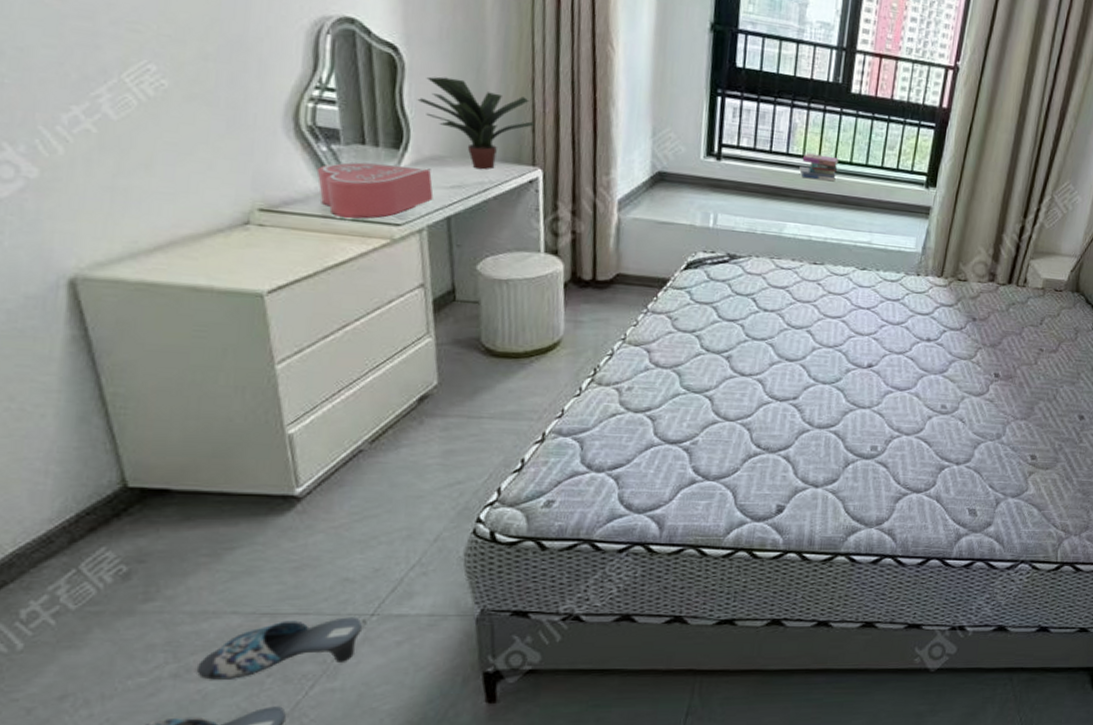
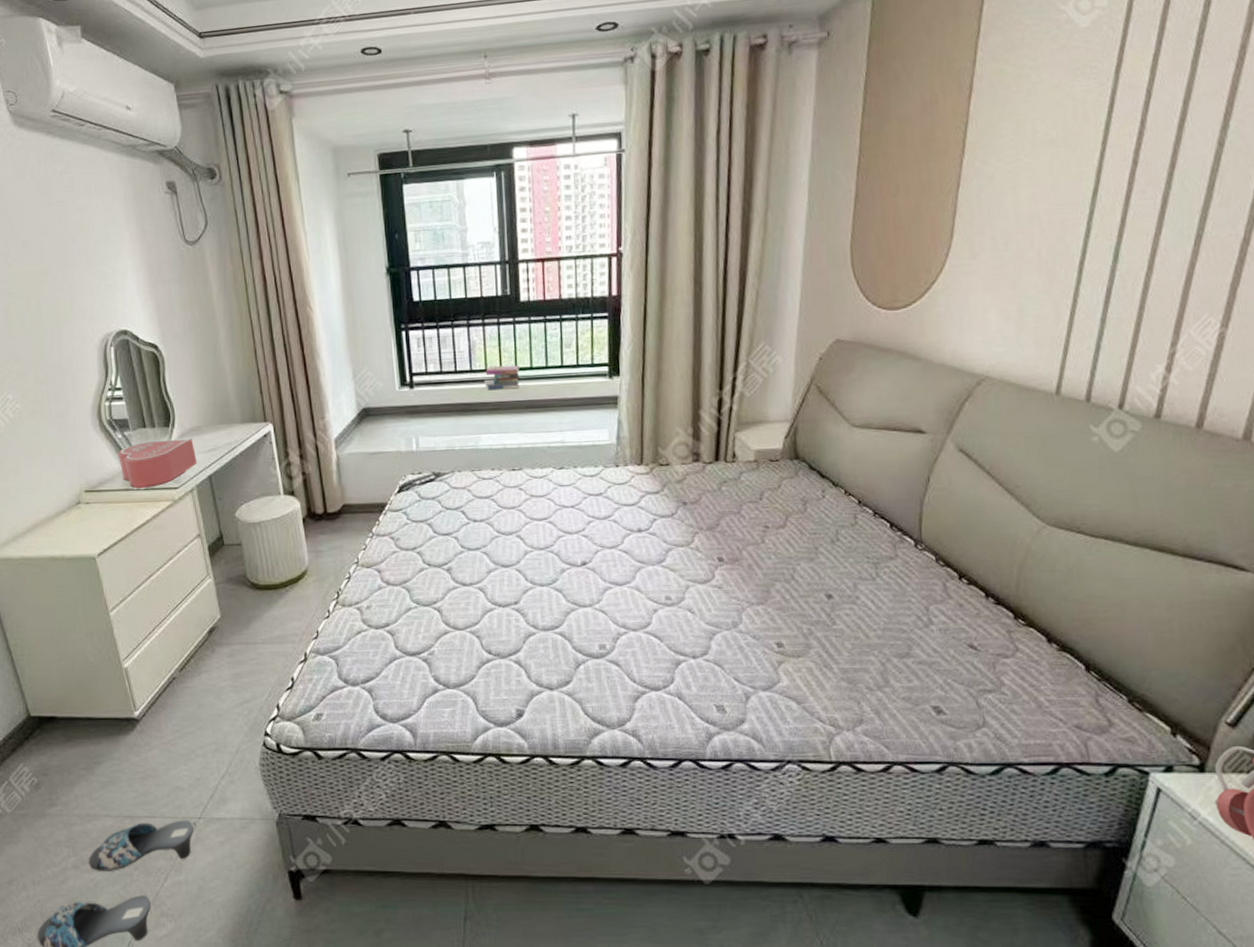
potted plant: present [417,76,535,169] -> none [176,361,262,432]

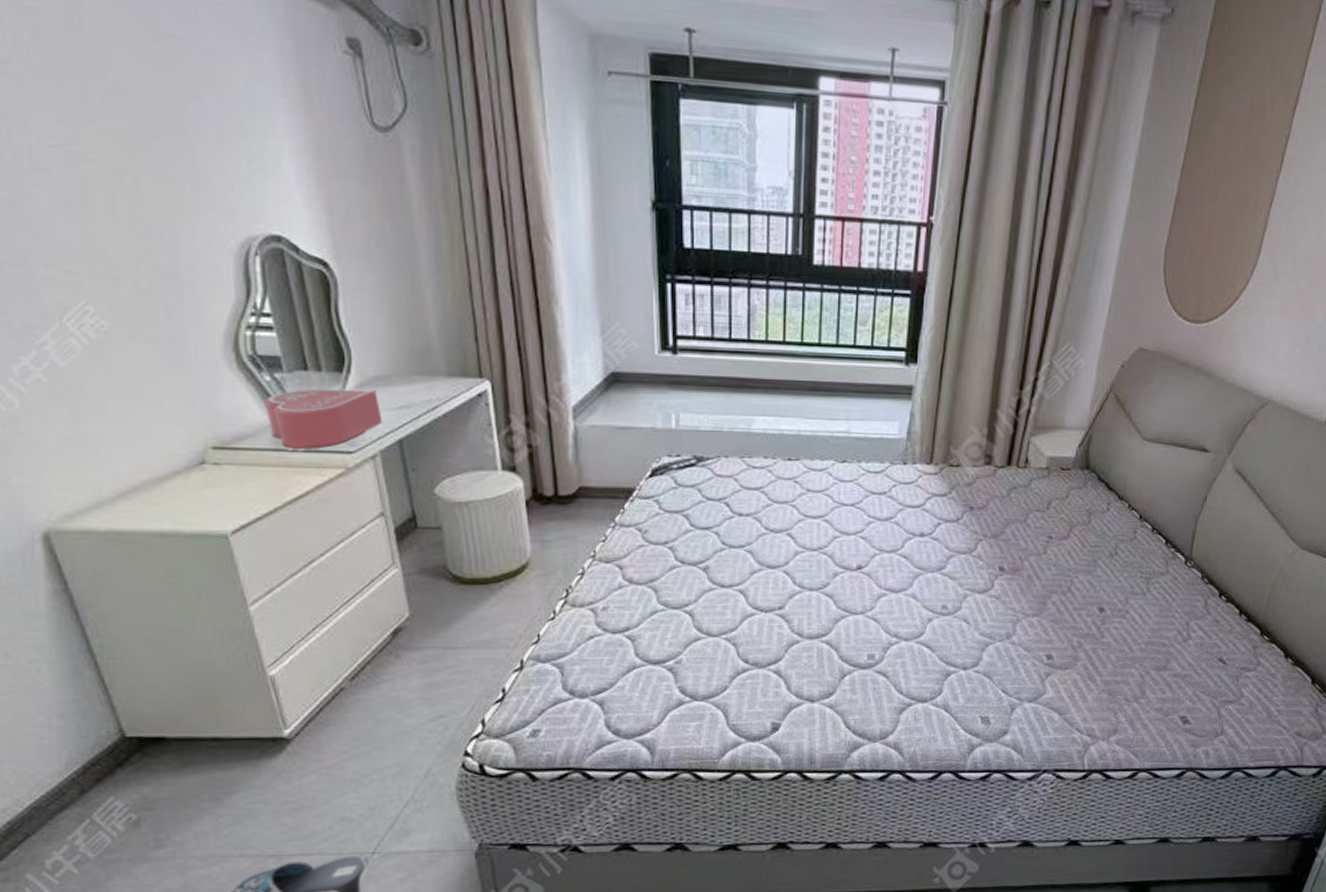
books: present [484,365,520,390] -> none [763,337,806,367]

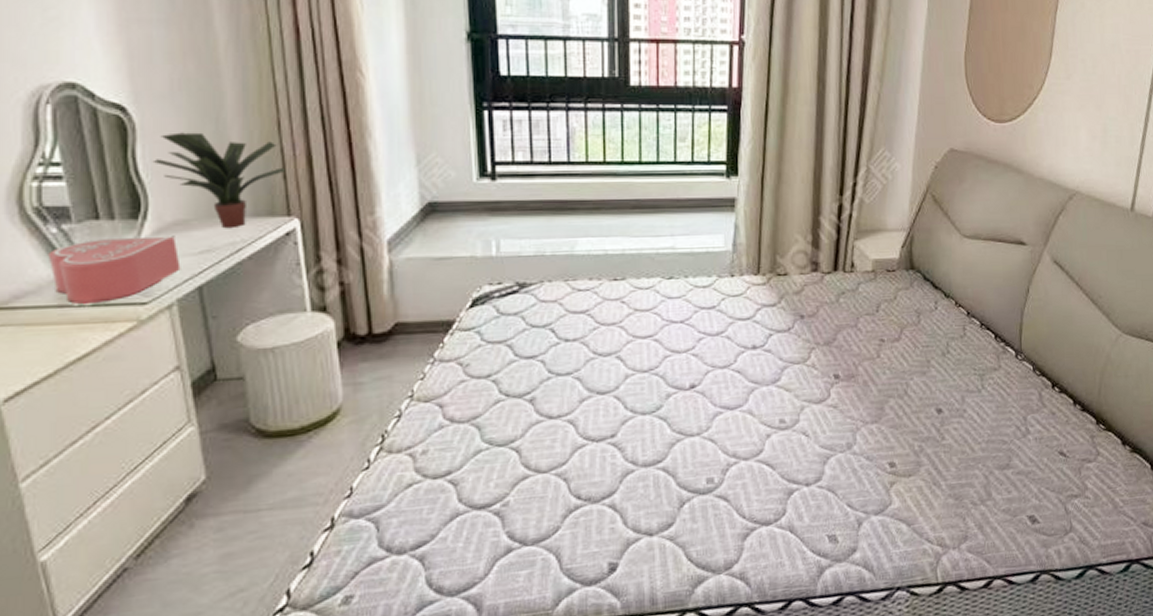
potted plant: none [354,290,477,385] -> present [152,132,286,227]

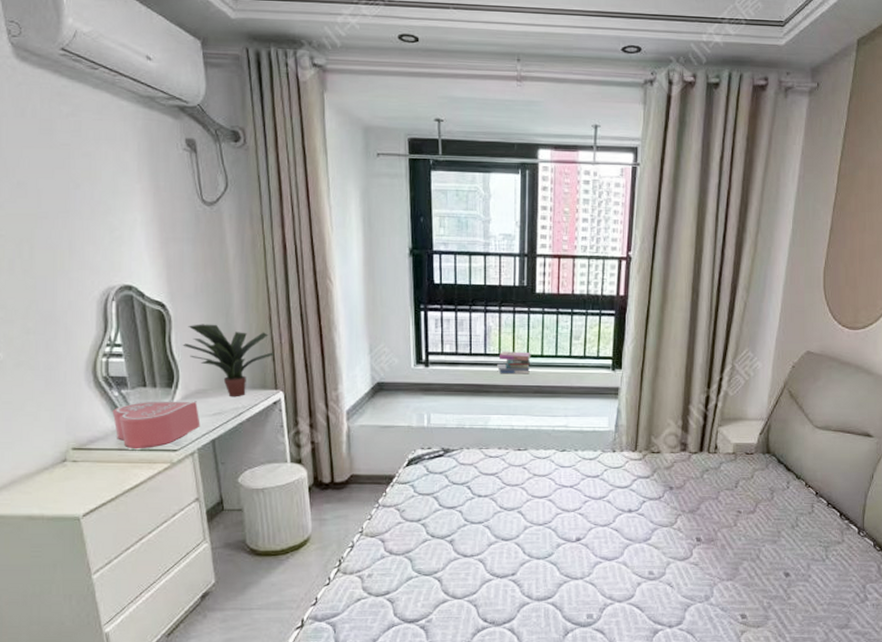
books: none [584,158,627,186] -> present [497,351,531,374]

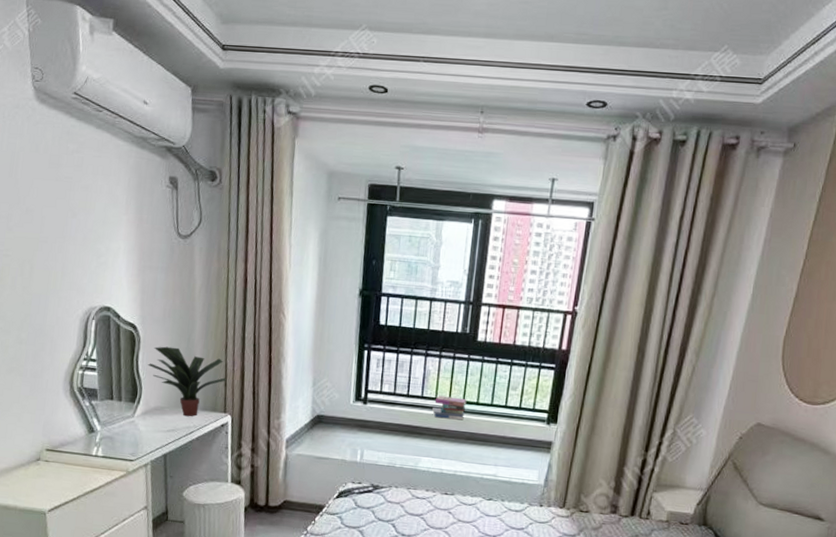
jewelry box: present [112,401,200,448] -> none [82,413,156,456]

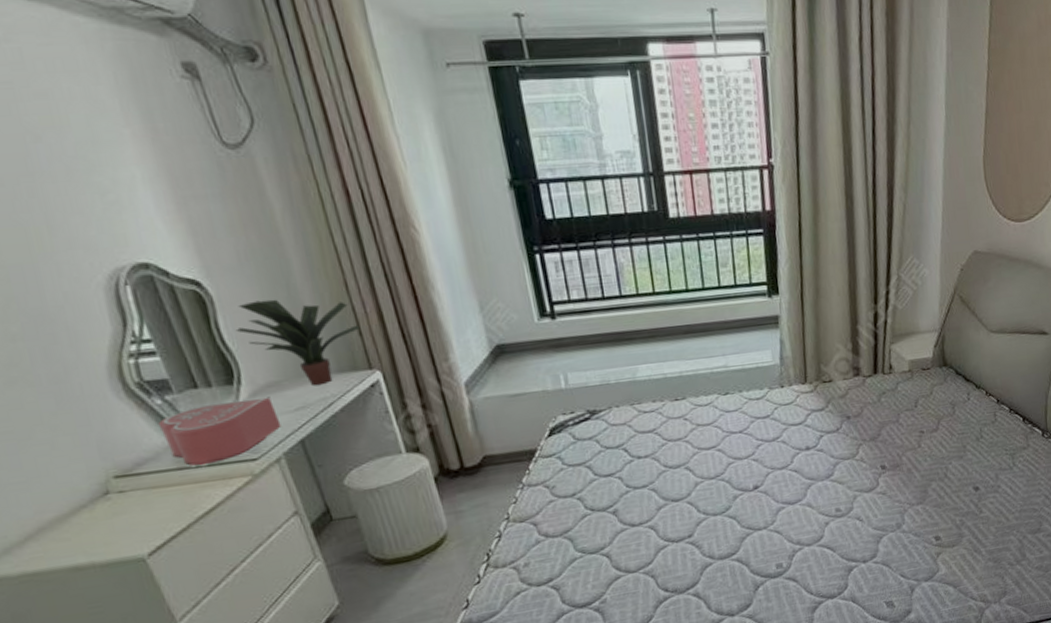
jewelry box: none [82,413,156,456] -> present [158,397,282,466]
books: present [432,395,467,421] -> none [636,288,676,316]

